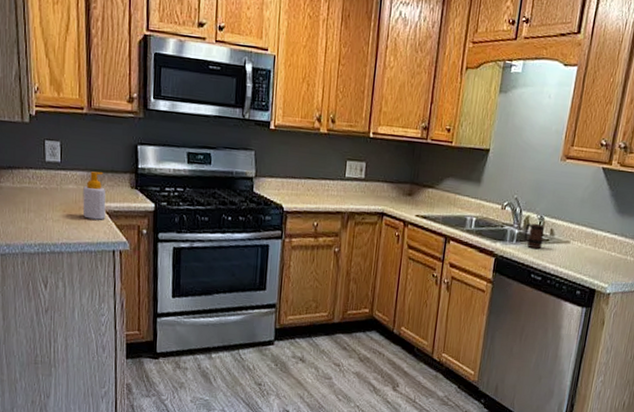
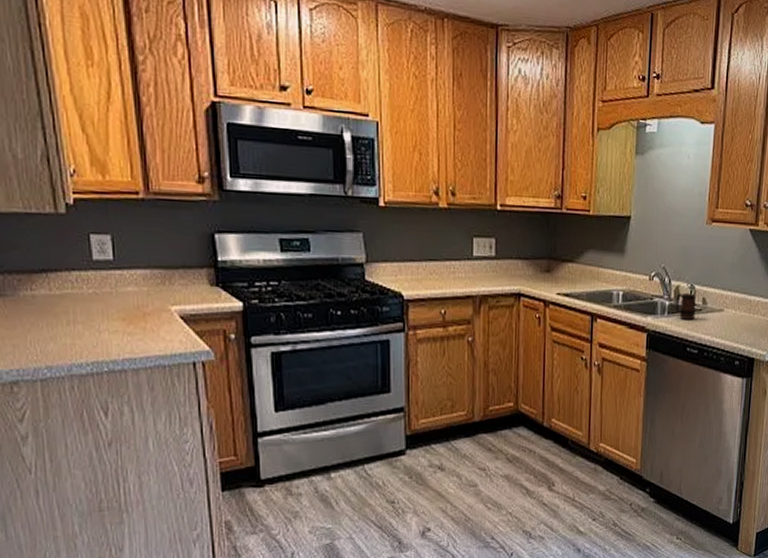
soap bottle: present [82,171,106,220] -> none [147,269,180,327]

